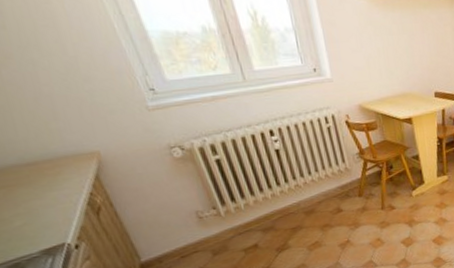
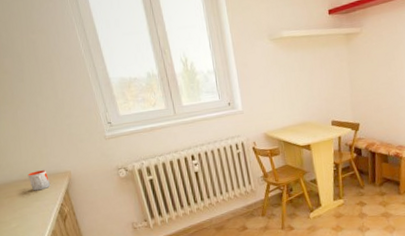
mug: none [30,150,71,178] -> present [27,170,51,191]

